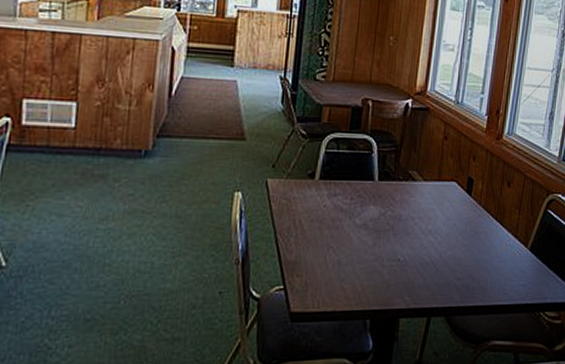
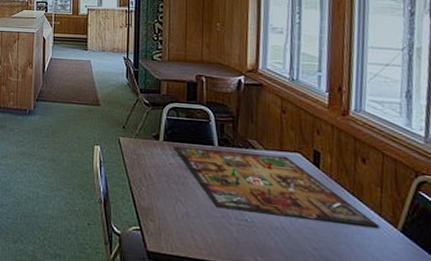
gameboard: none [330,184,513,251] -> present [173,146,379,228]

